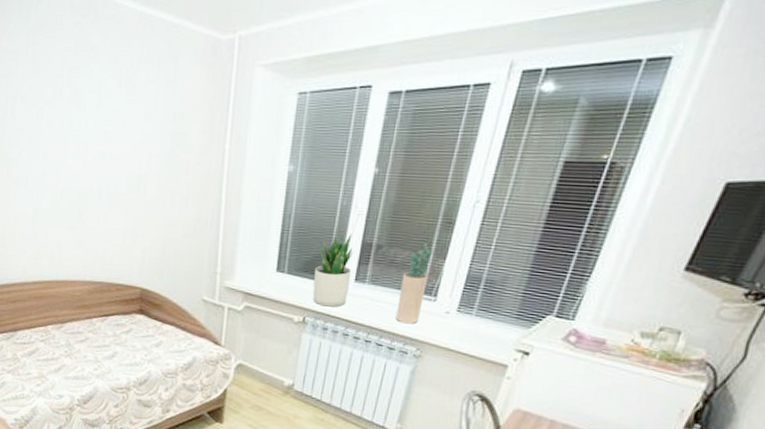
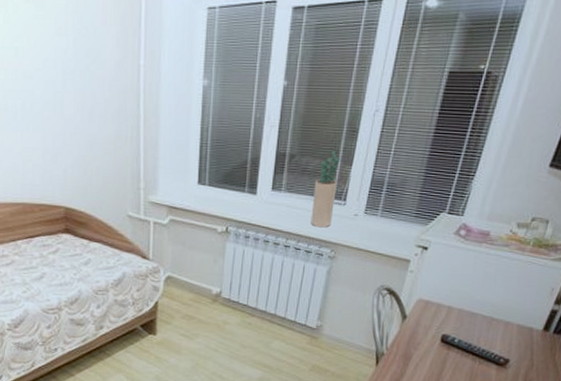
planter: present [313,234,354,307] -> none [233,145,270,216]

